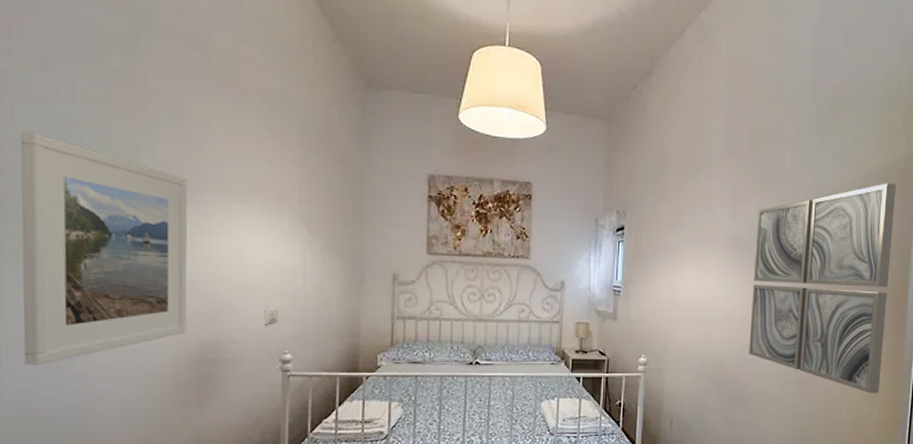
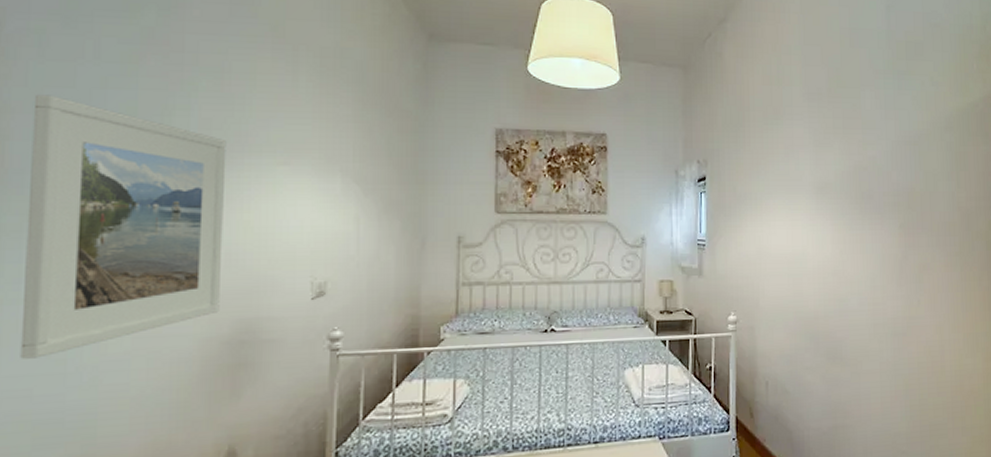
wall art: present [749,183,897,394] -> none [842,124,981,343]

